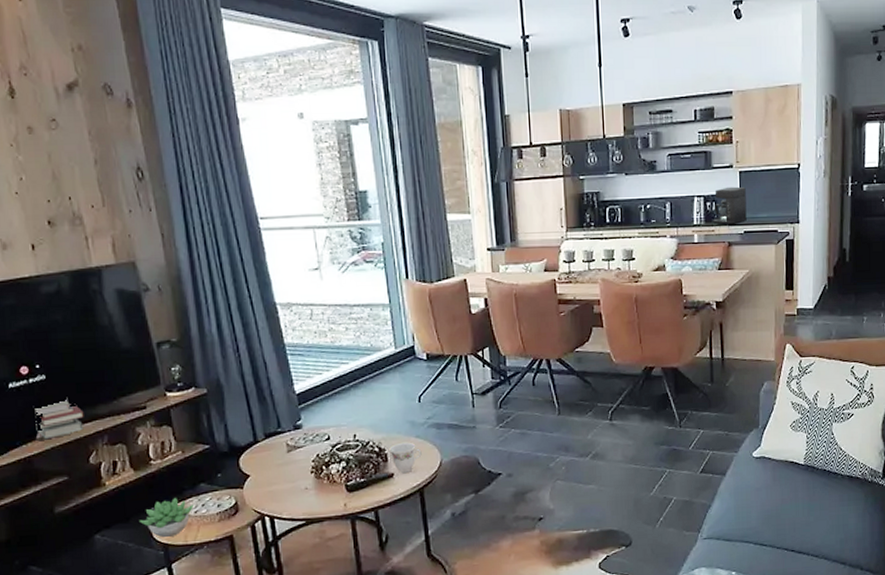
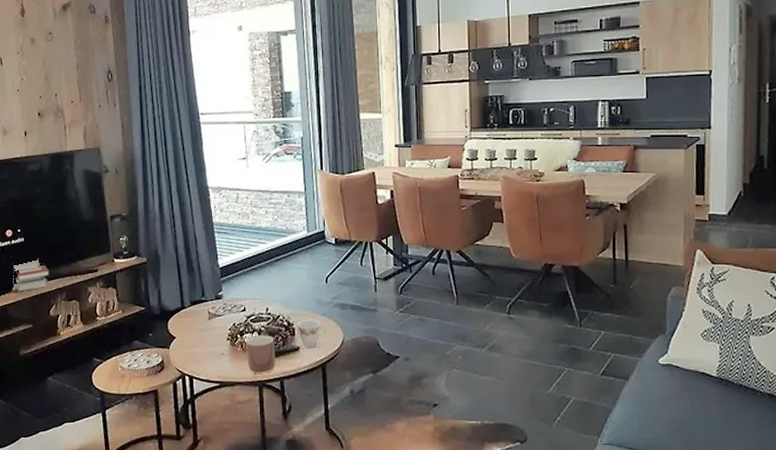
succulent plant: present [140,498,193,538] -> none [84,351,128,386]
mug: none [332,463,369,507] -> present [245,335,276,374]
coffee maker: present [713,186,747,225] -> none [618,92,654,128]

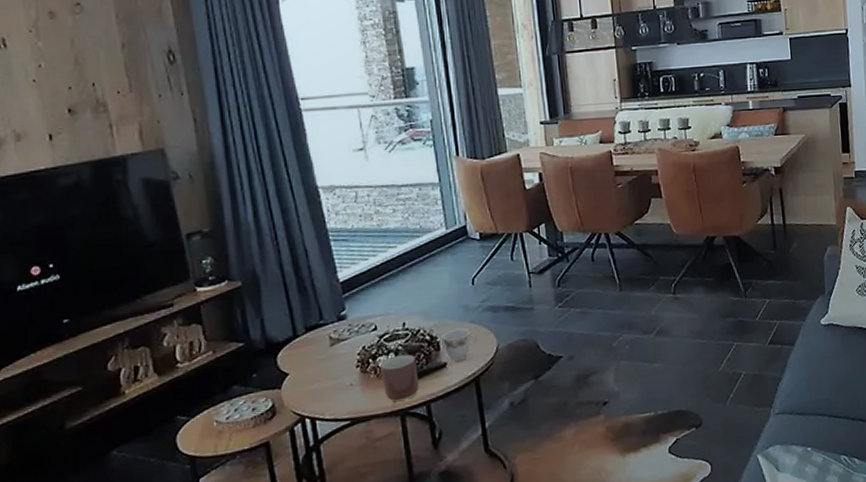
books: present [11,257,50,293] -> none [46,298,103,349]

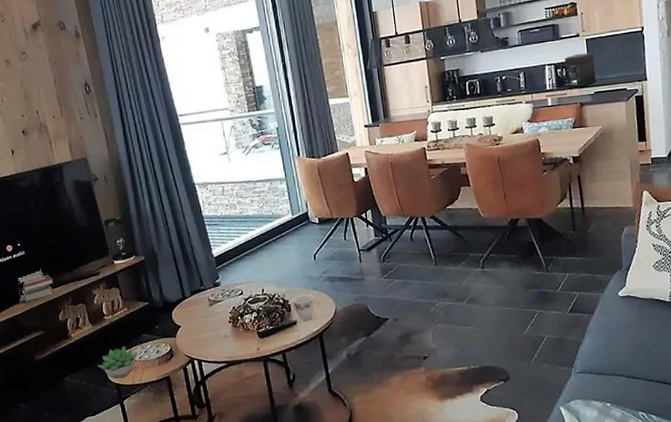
books: none [46,298,103,349] -> present [18,268,54,304]
succulent plant: none [164,404,225,450] -> present [98,346,138,380]
mug: present [379,354,420,402] -> none [246,313,277,351]
coffee maker: none [766,52,800,91] -> present [564,52,596,88]

